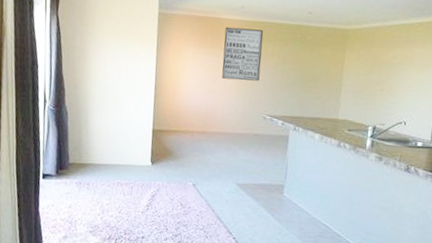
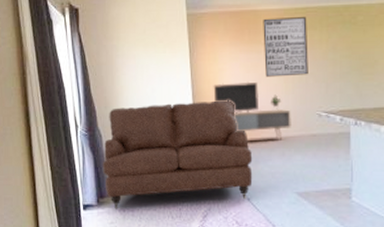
sofa: none [65,89,202,185] -> present [102,100,253,210]
media console: none [174,79,240,135] -> present [213,81,291,139]

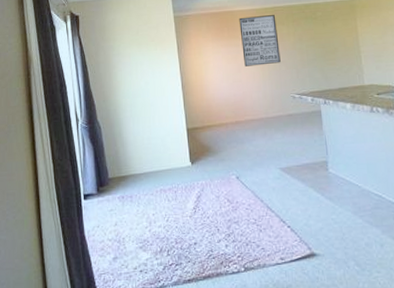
sofa: present [102,100,253,210] -> none [101,88,240,197]
media console: present [213,81,291,139] -> none [200,71,270,120]

